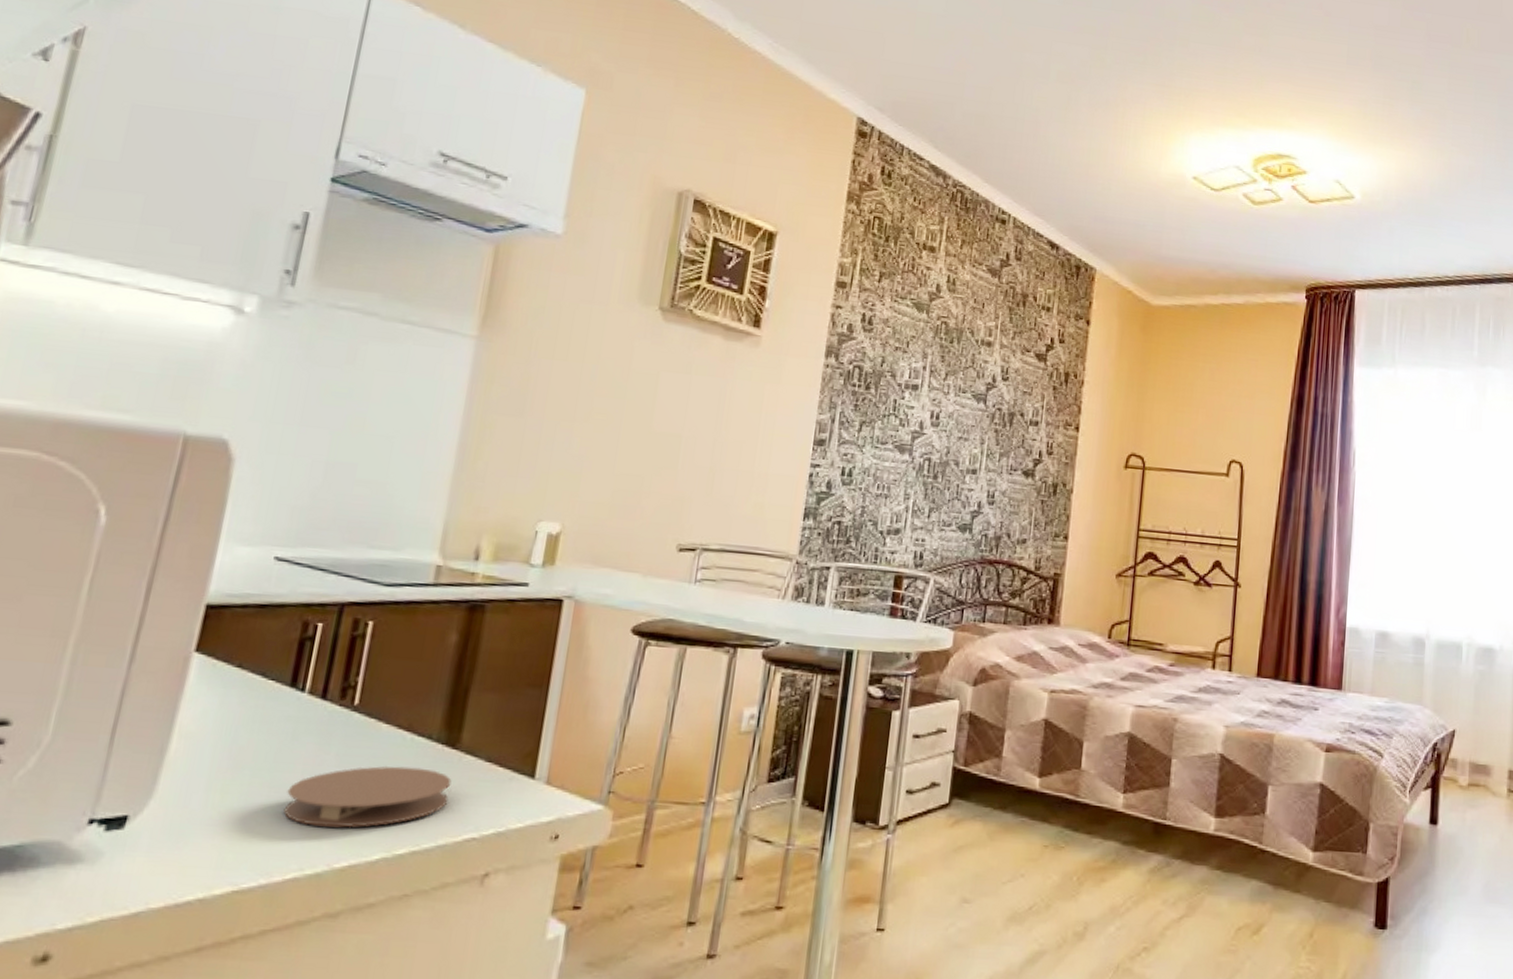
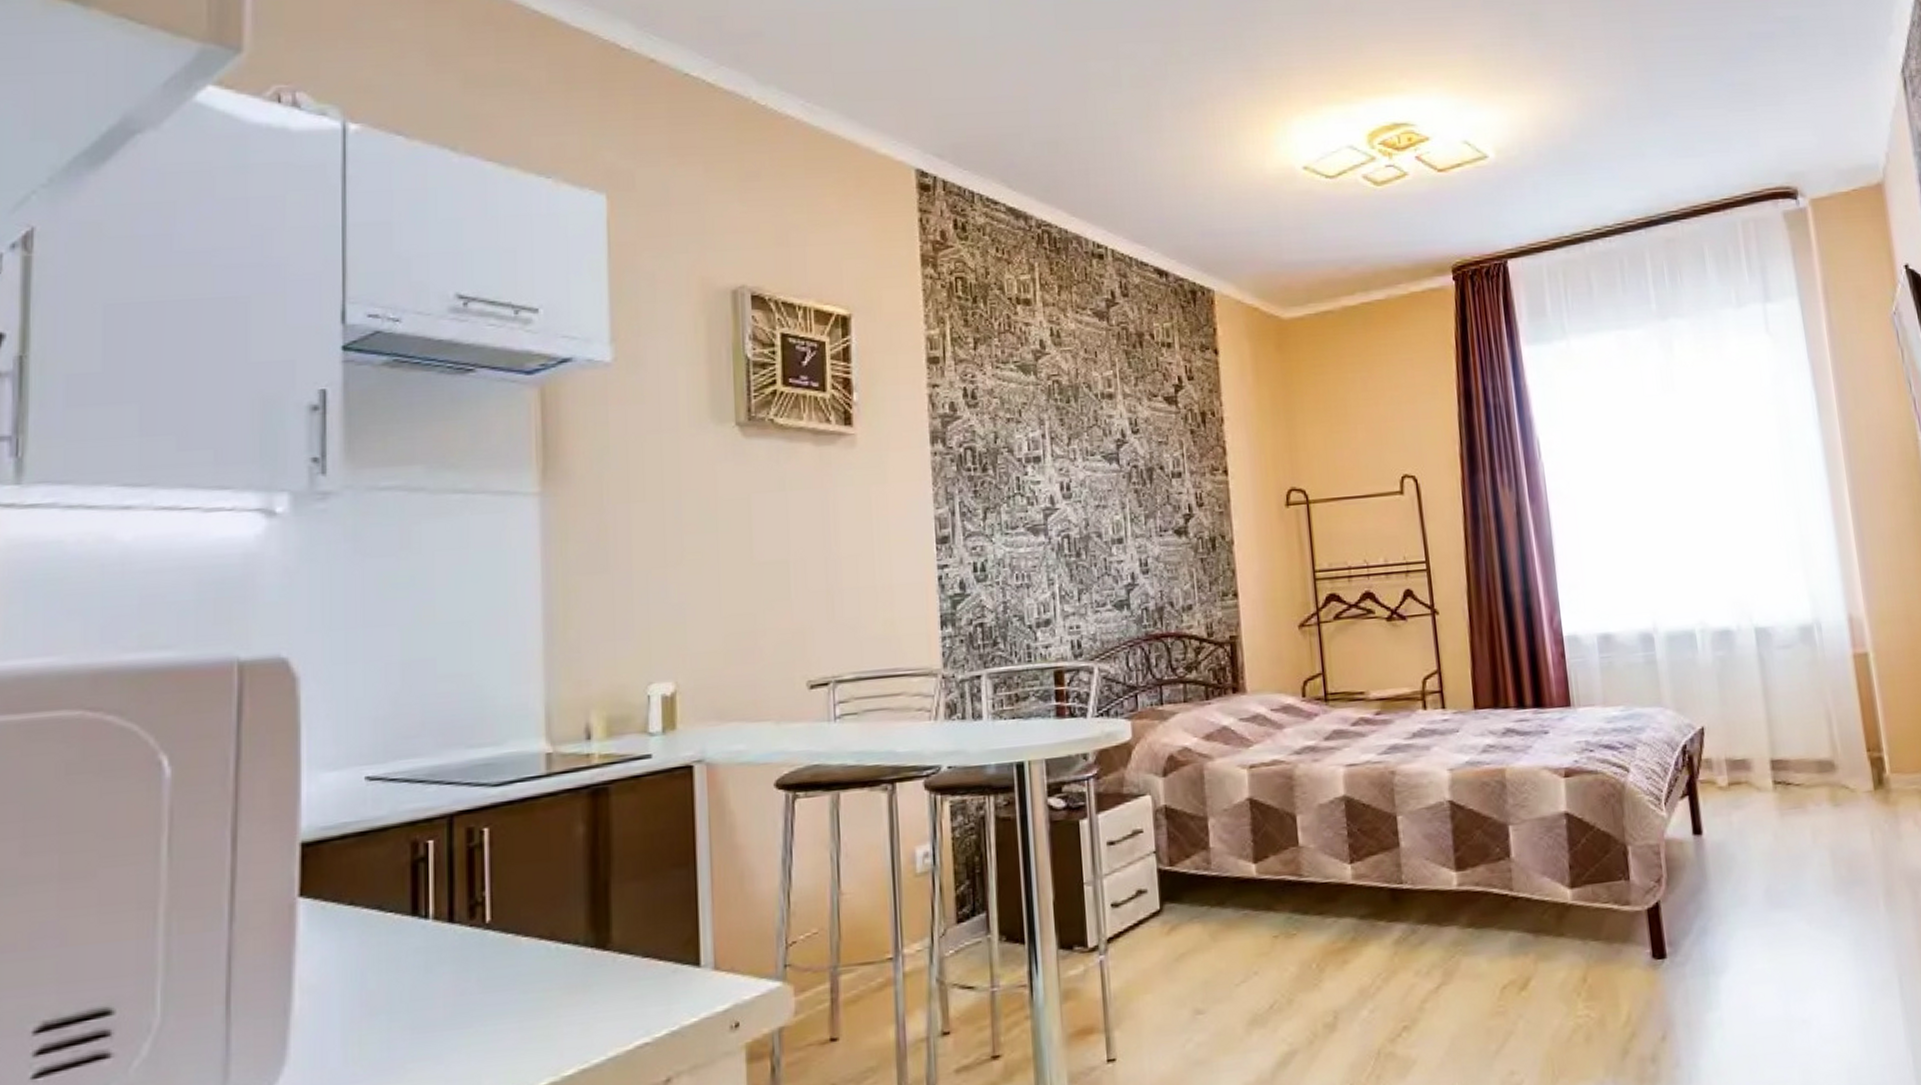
coaster: present [283,765,452,828] -> none [432,977,611,1063]

